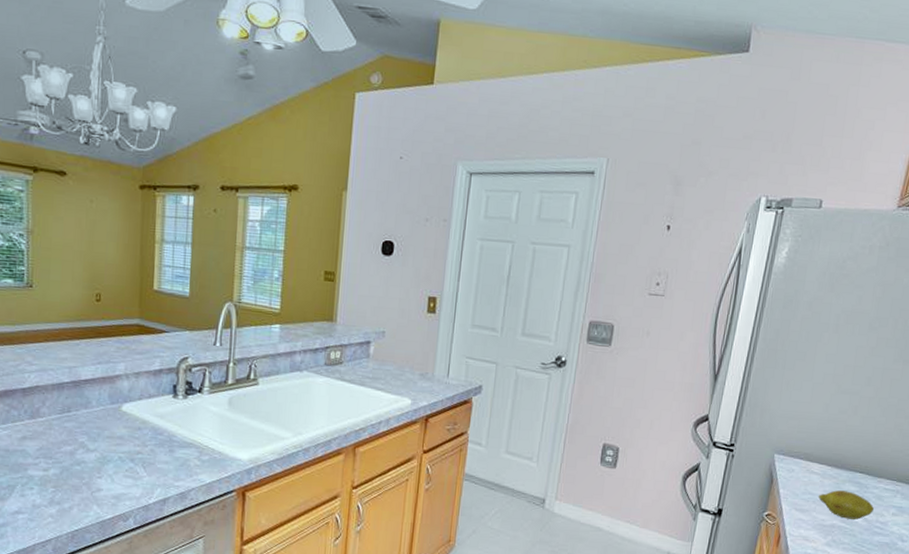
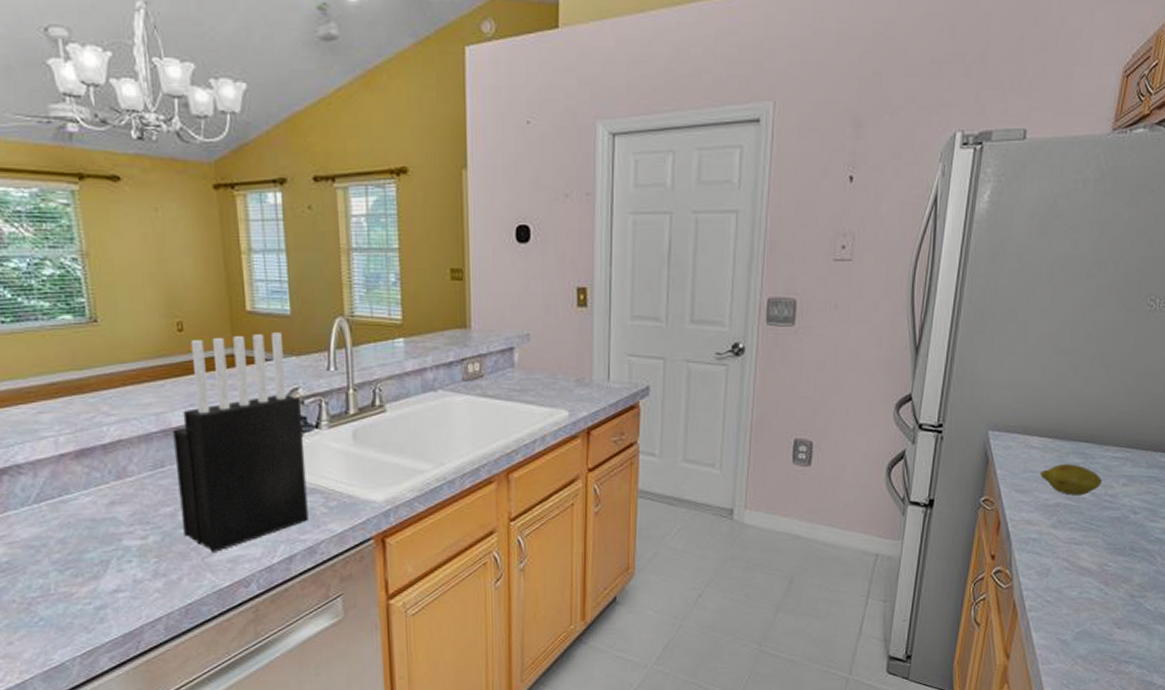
knife block: none [78,309,188,489] -> present [173,332,308,552]

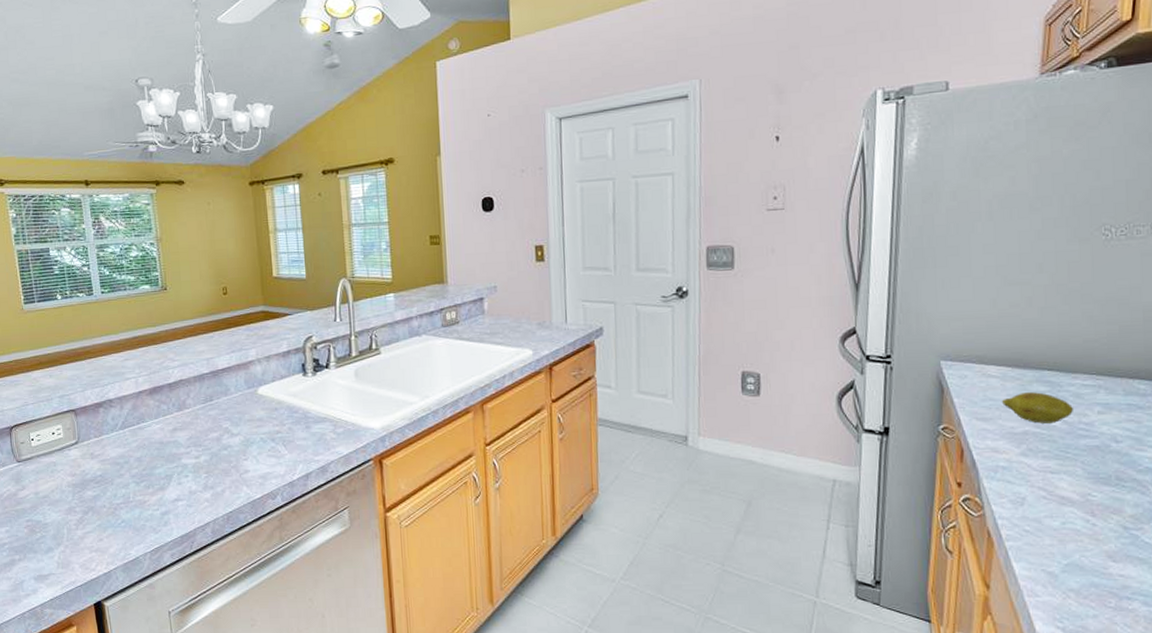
knife block: present [173,332,308,552] -> none [219,292,321,470]

